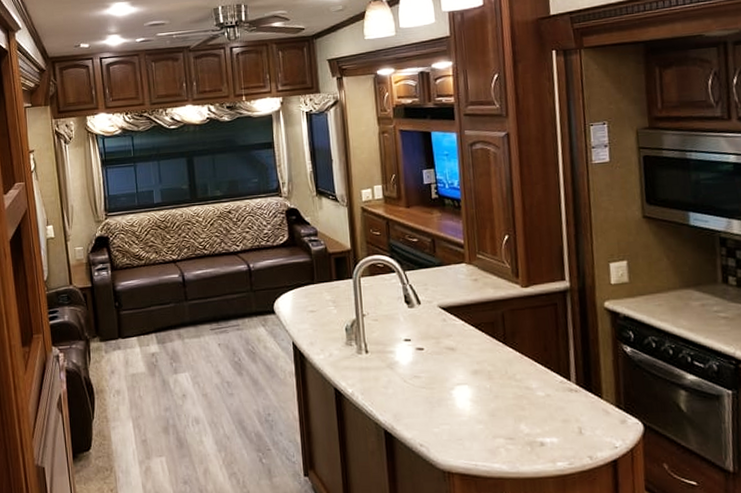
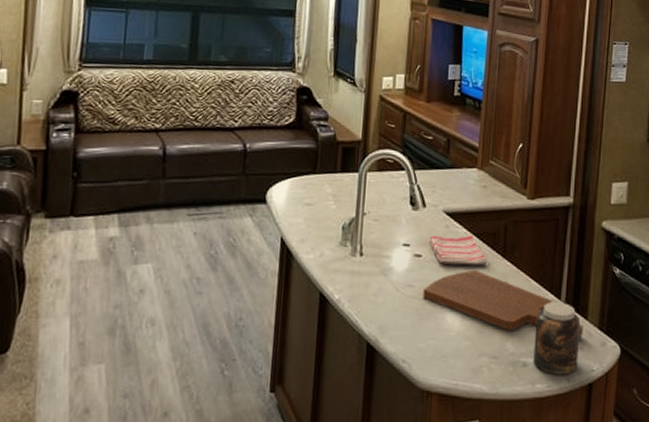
dish towel: none [428,325,490,355] -> present [429,234,488,266]
cutting board: none [430,358,600,417] -> present [423,269,583,338]
jar: none [548,383,599,453] -> present [533,301,581,375]

